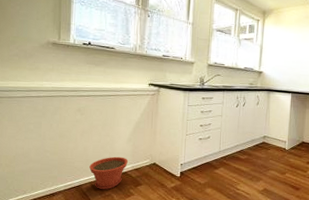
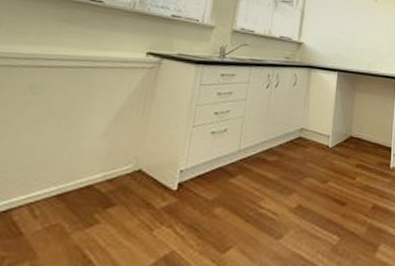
plant pot: present [89,156,128,189] -> none [30,160,98,215]

